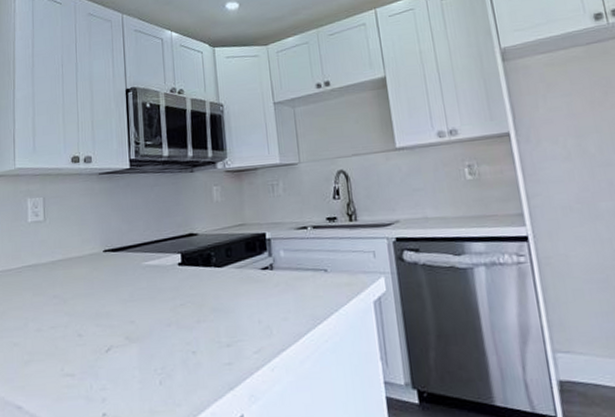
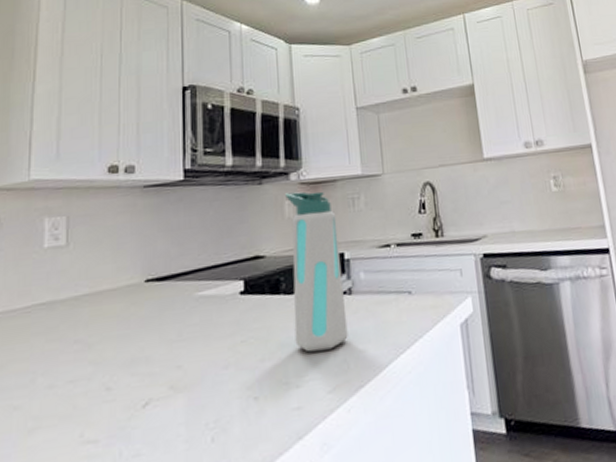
water bottle: none [213,178,271,318] -> present [285,191,348,352]

